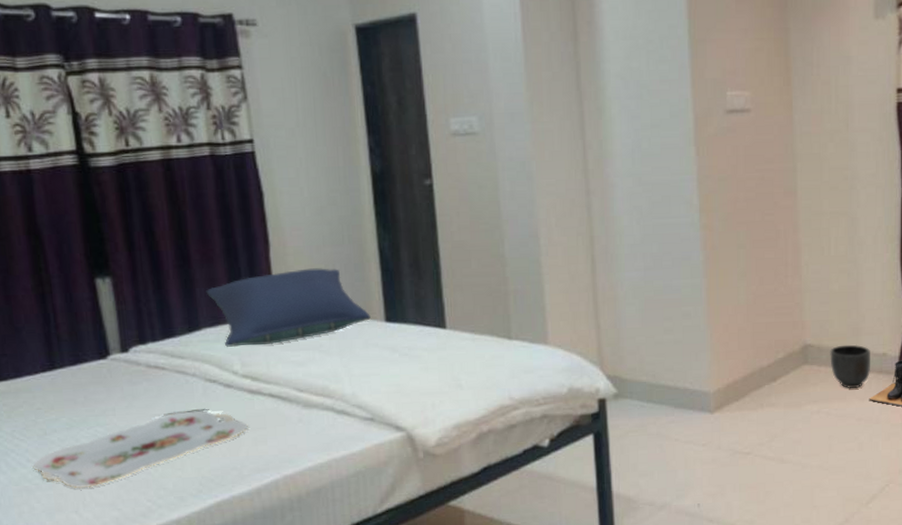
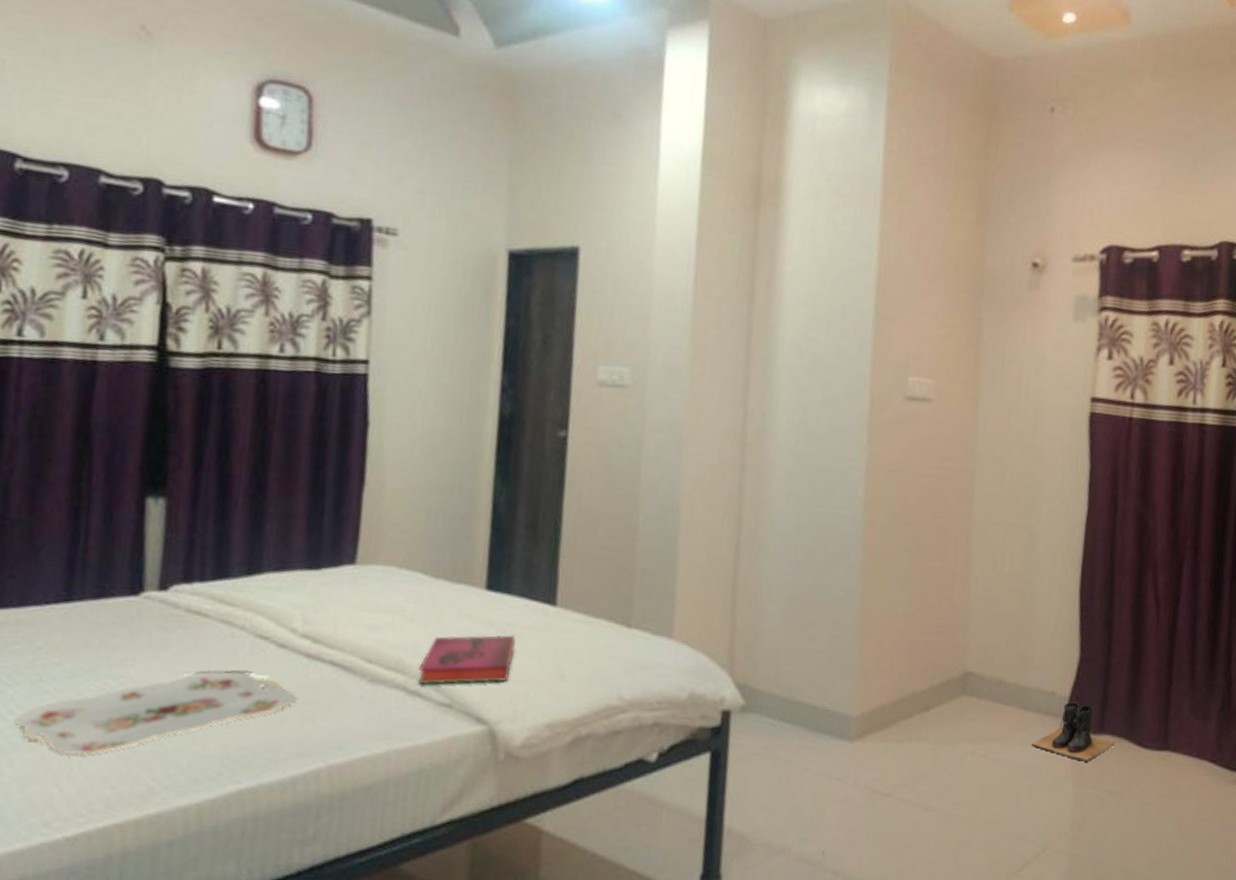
pillow: present [206,268,371,347] -> none [277,516,470,601]
hardback book: none [341,357,418,405] -> present [418,635,516,685]
planter: present [830,344,871,389] -> none [992,677,1038,730]

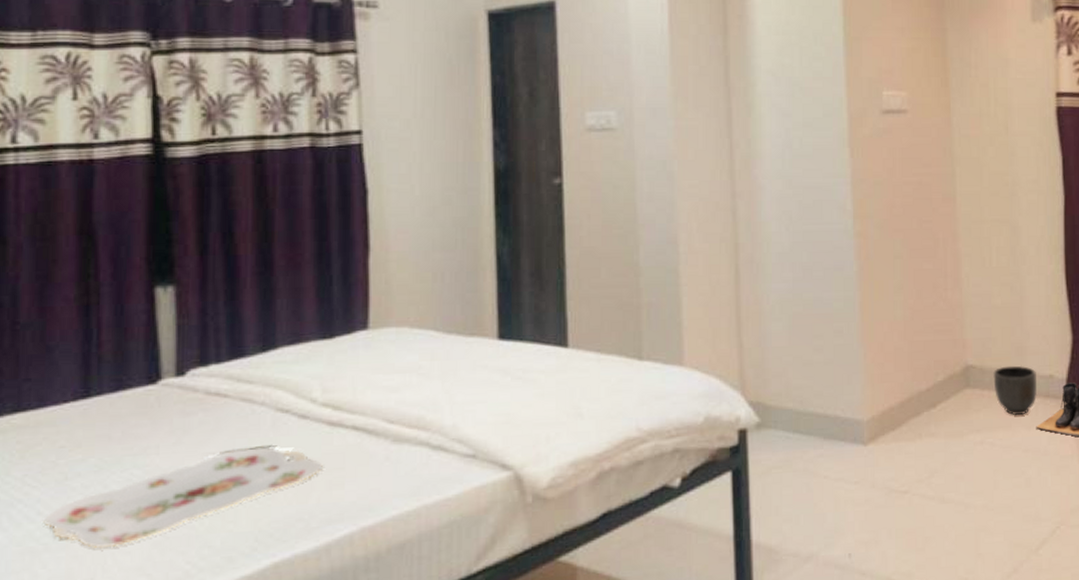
hardback book: present [418,635,516,685] -> none [439,380,533,439]
planter: none [992,677,1038,730] -> present [993,365,1038,416]

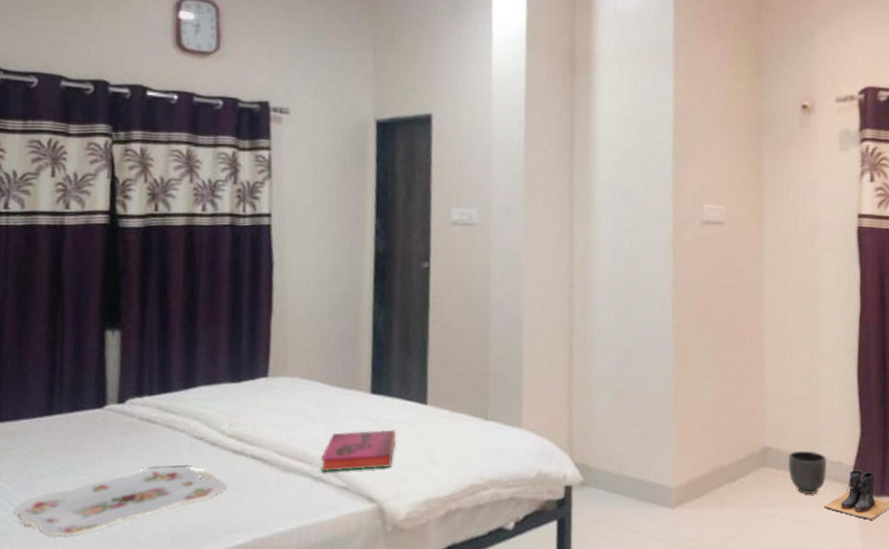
hardback book: none [439,380,533,439] -> present [320,429,397,472]

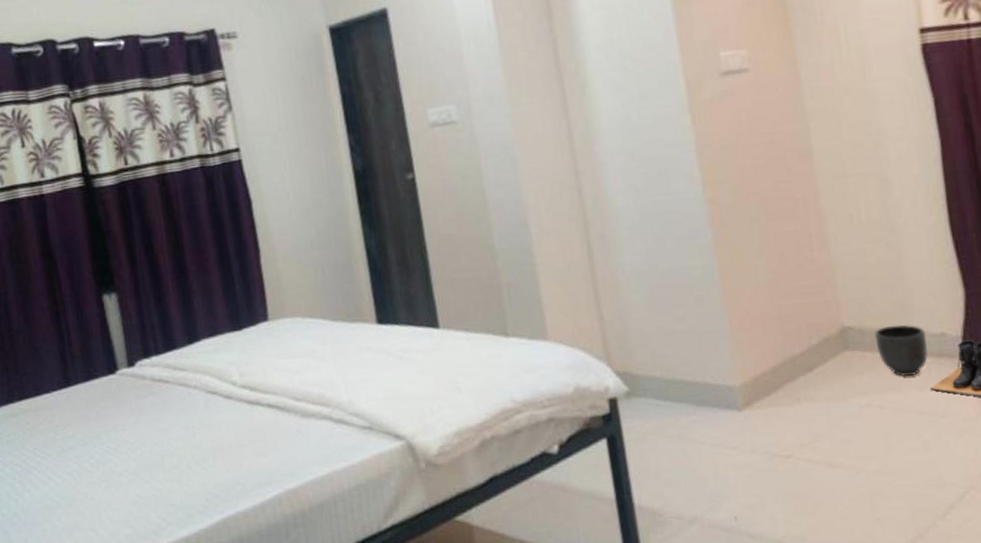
serving tray: present [13,466,227,536] -> none [53,423,249,505]
hardback book: present [320,429,397,472] -> none [337,359,414,414]

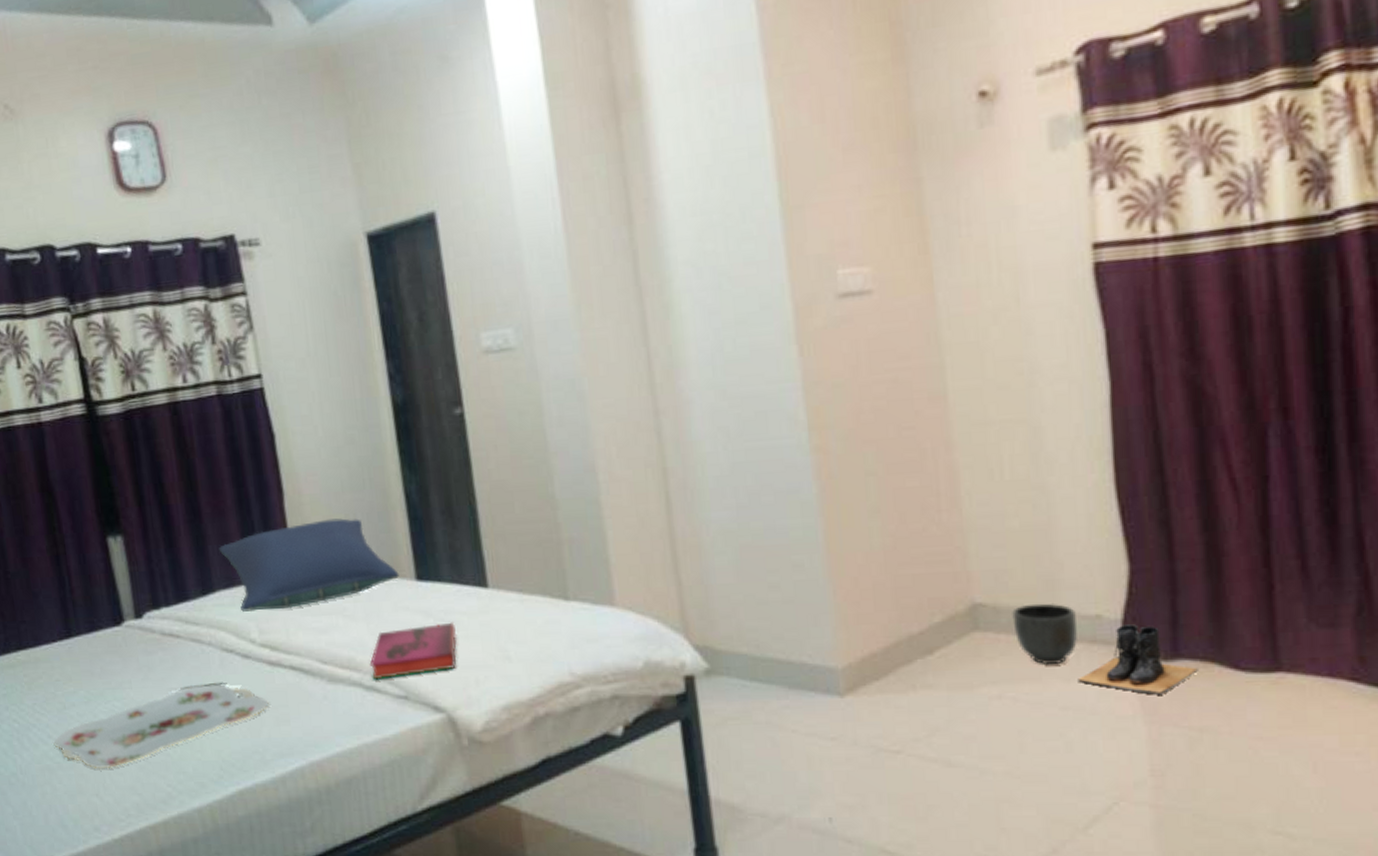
serving tray: none [53,423,249,505] -> present [53,684,269,769]
pillow: none [203,271,362,357] -> present [218,518,399,612]
hardback book: none [337,359,414,414] -> present [369,622,457,680]

